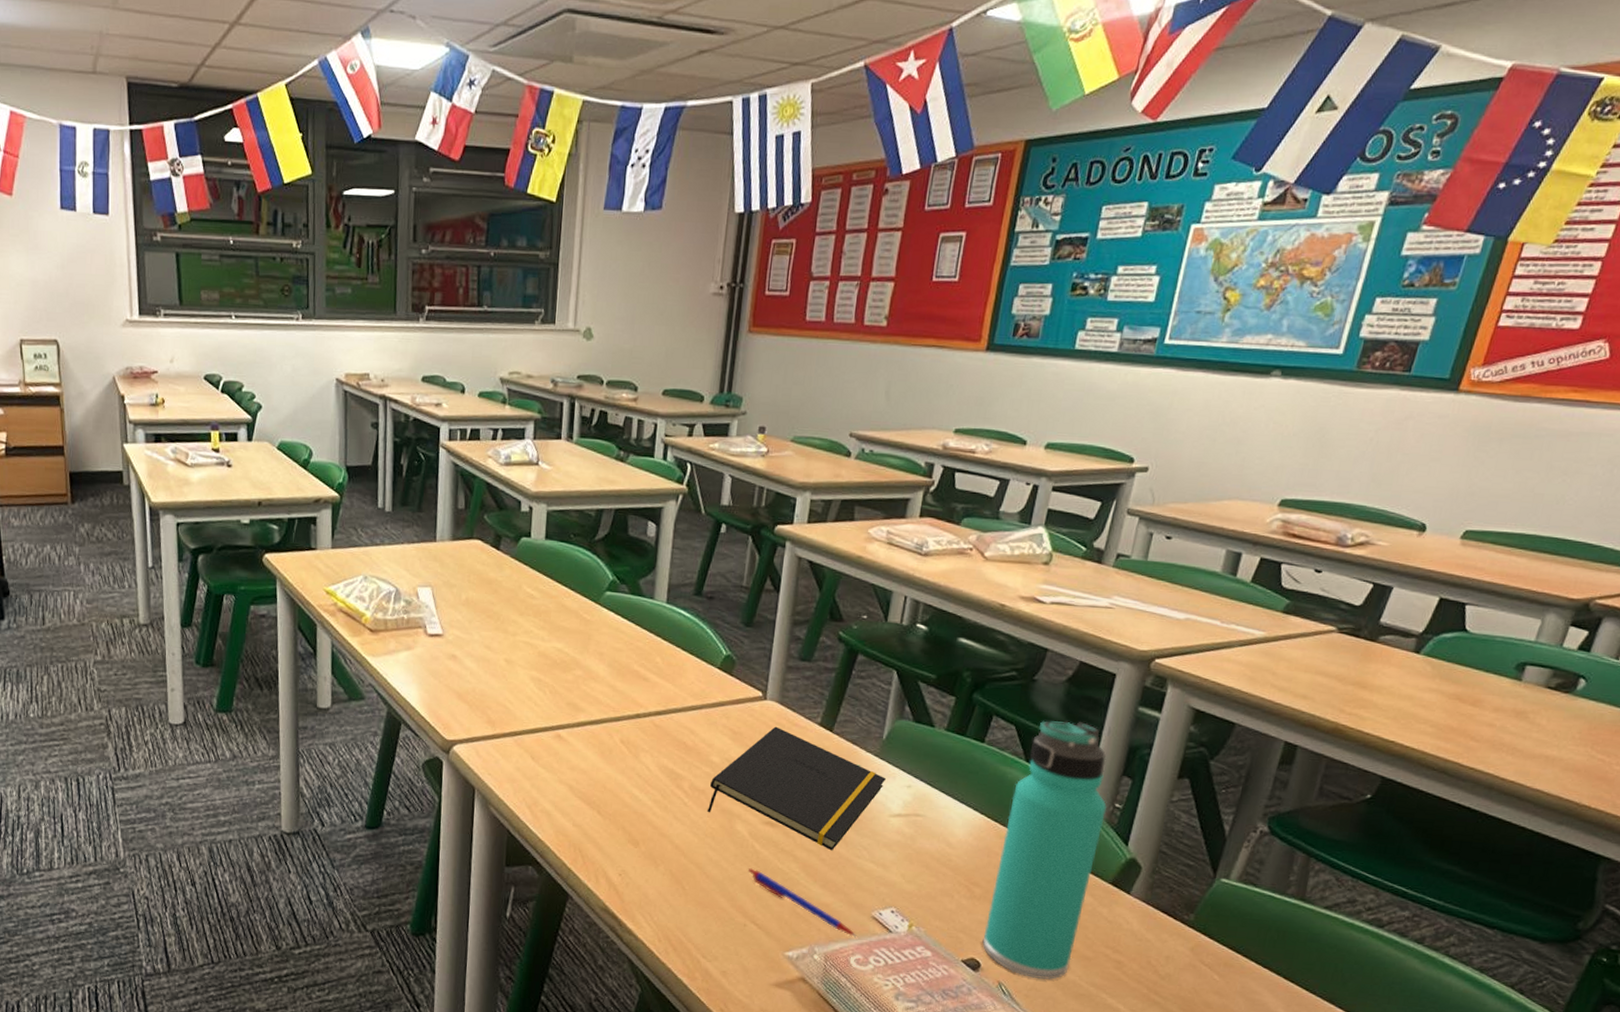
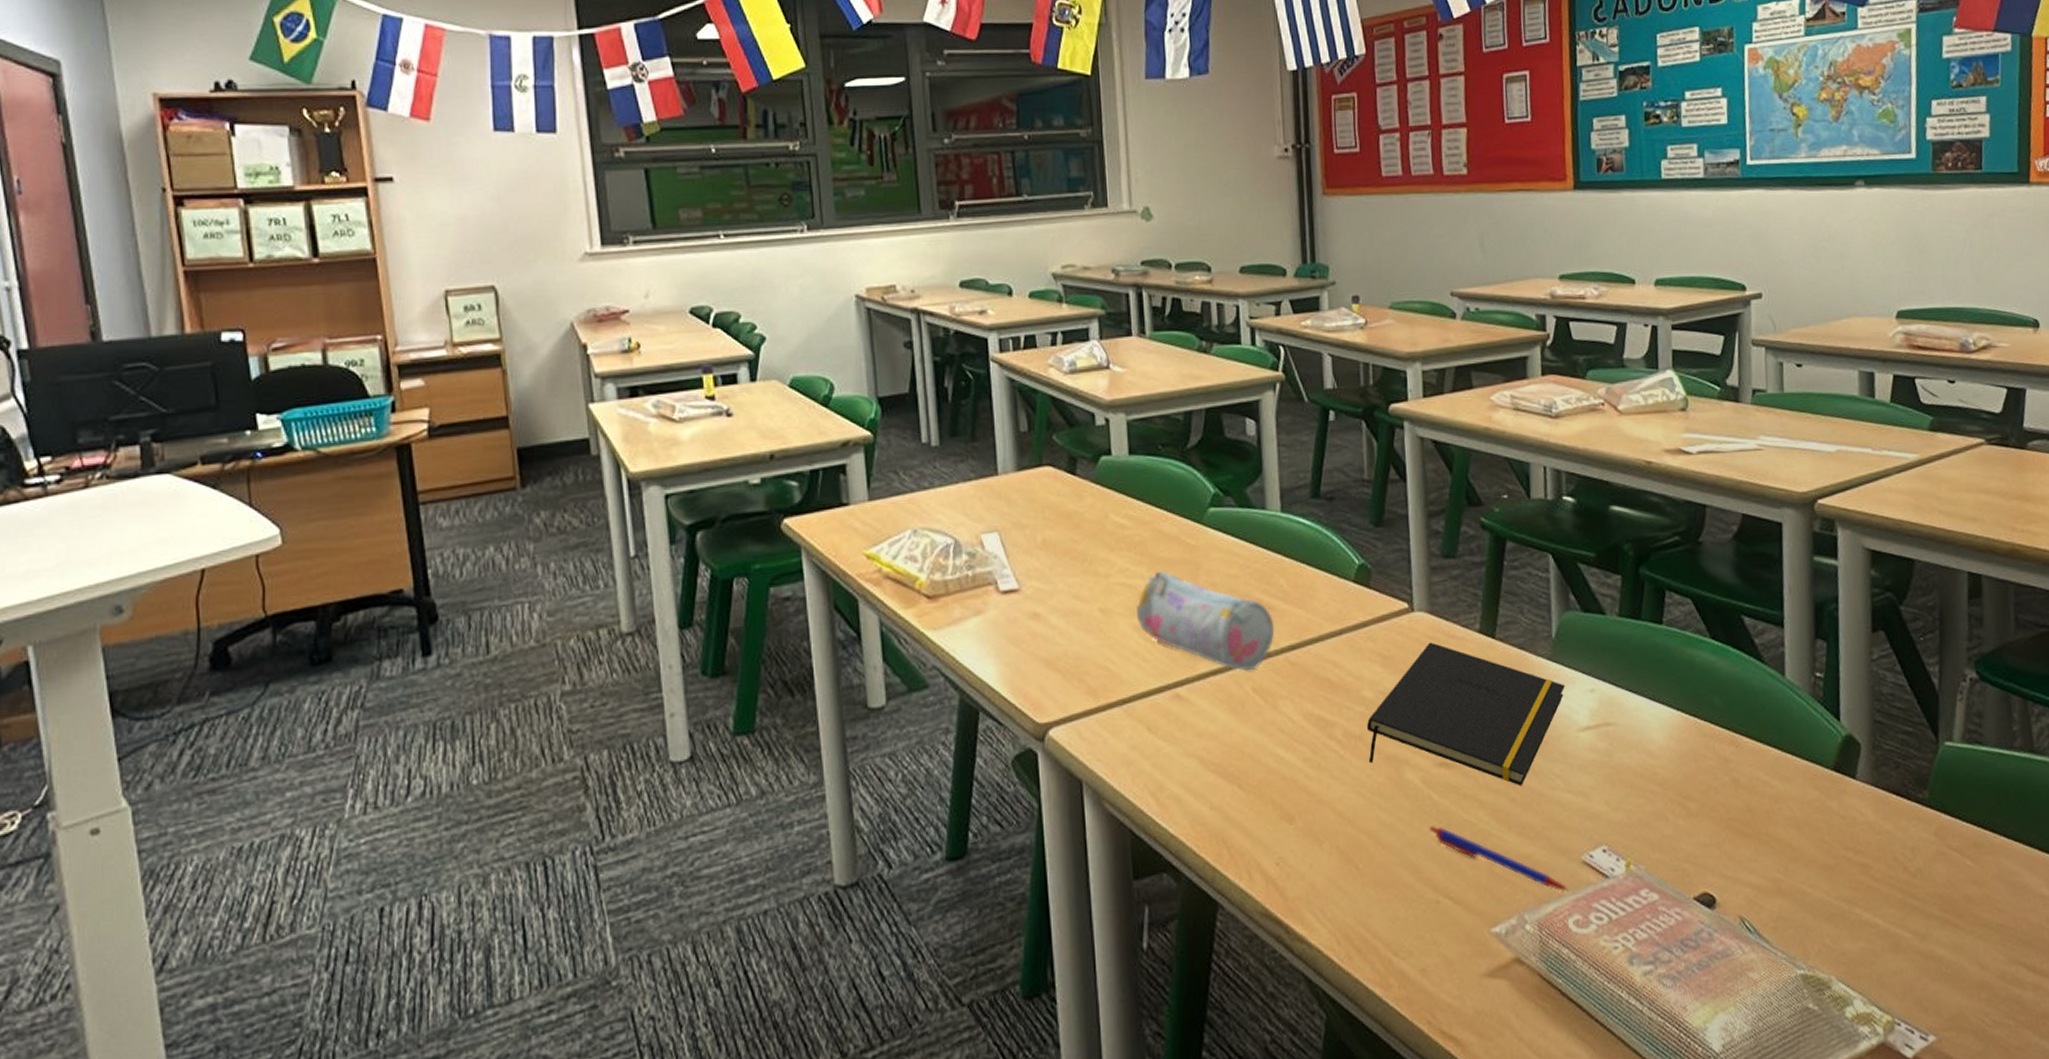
pencil case: none [534,636,647,726] -> present [1137,571,1275,671]
thermos bottle: present [982,720,1107,979] -> none [1706,583,1813,904]

